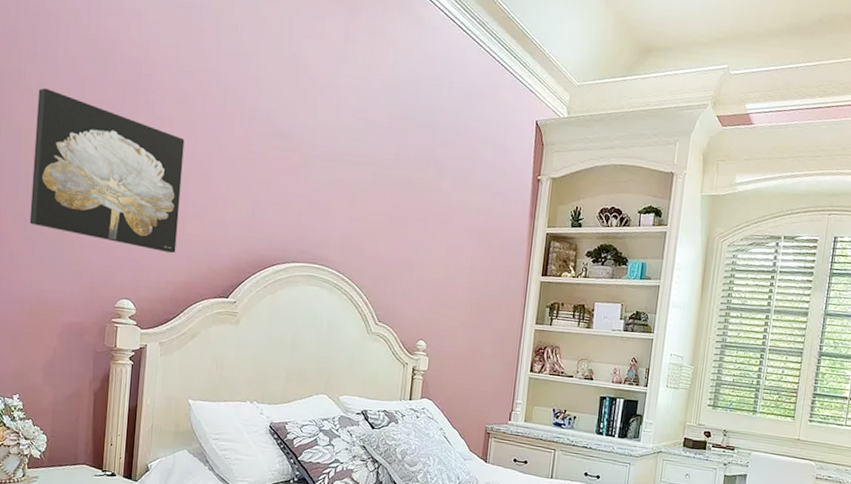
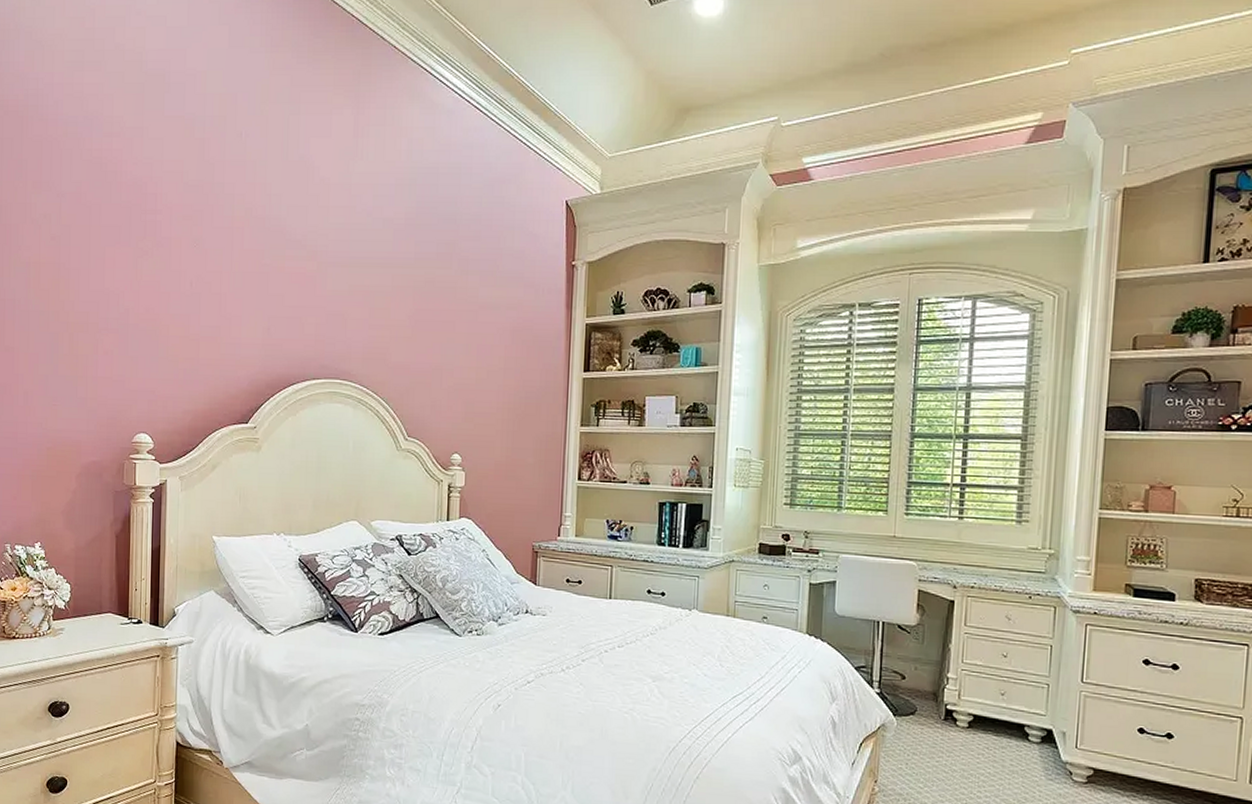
wall art: present [29,88,185,254] -> none [42,219,194,381]

